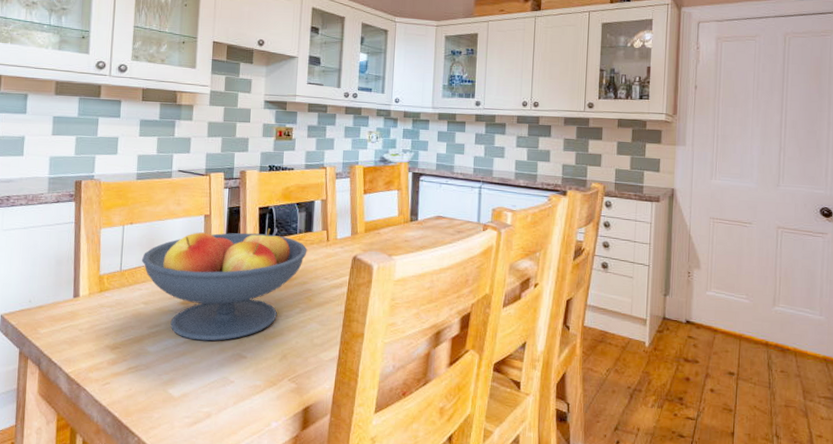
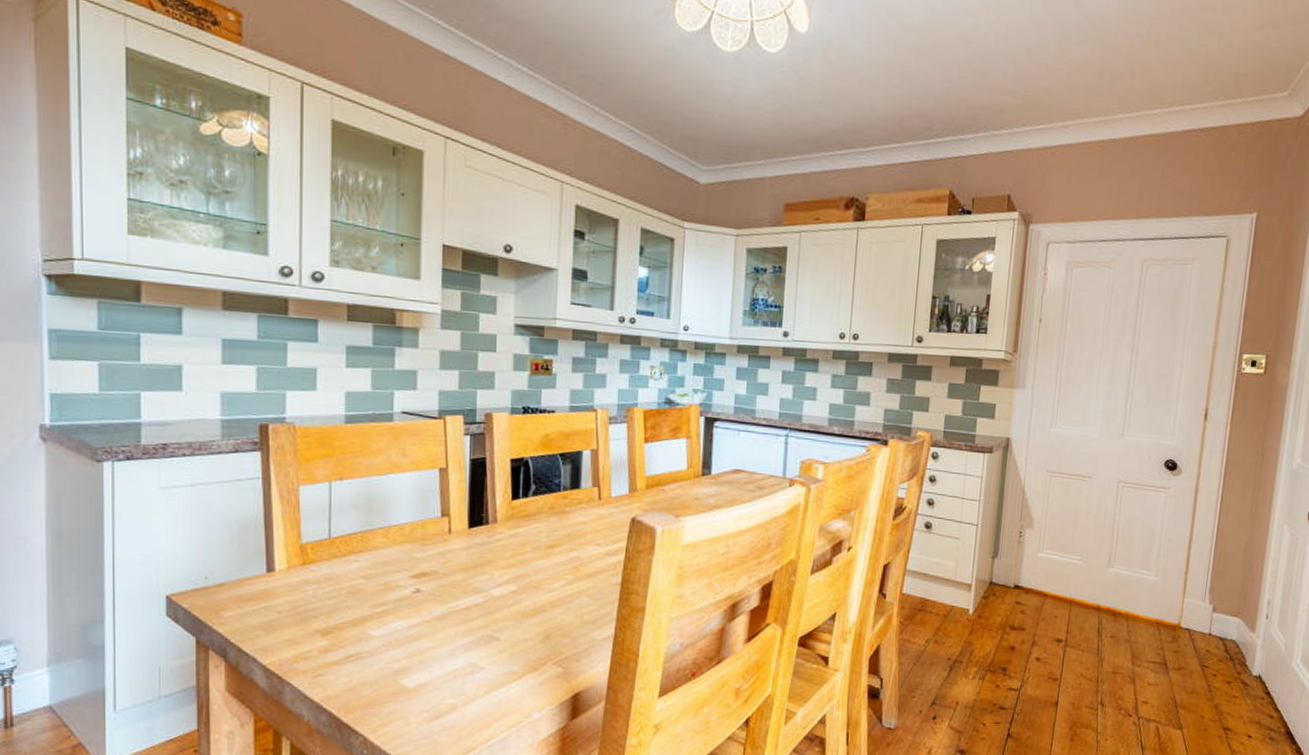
fruit bowl: present [141,228,307,341] -> none [357,485,574,622]

